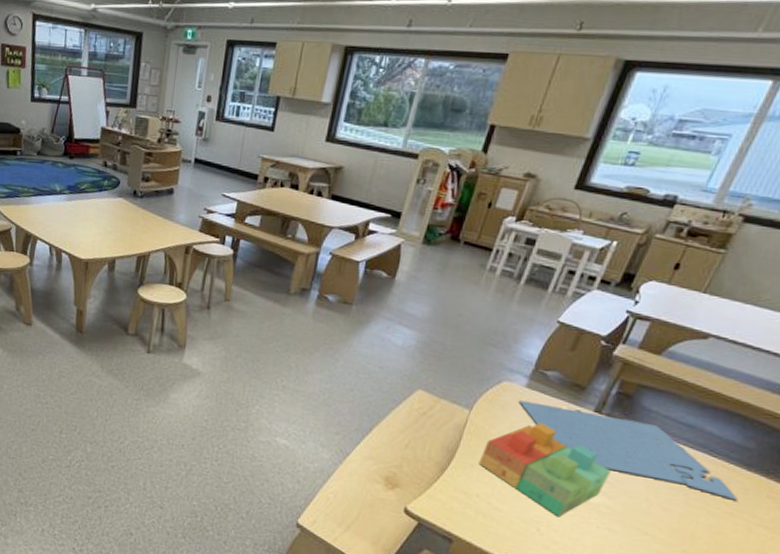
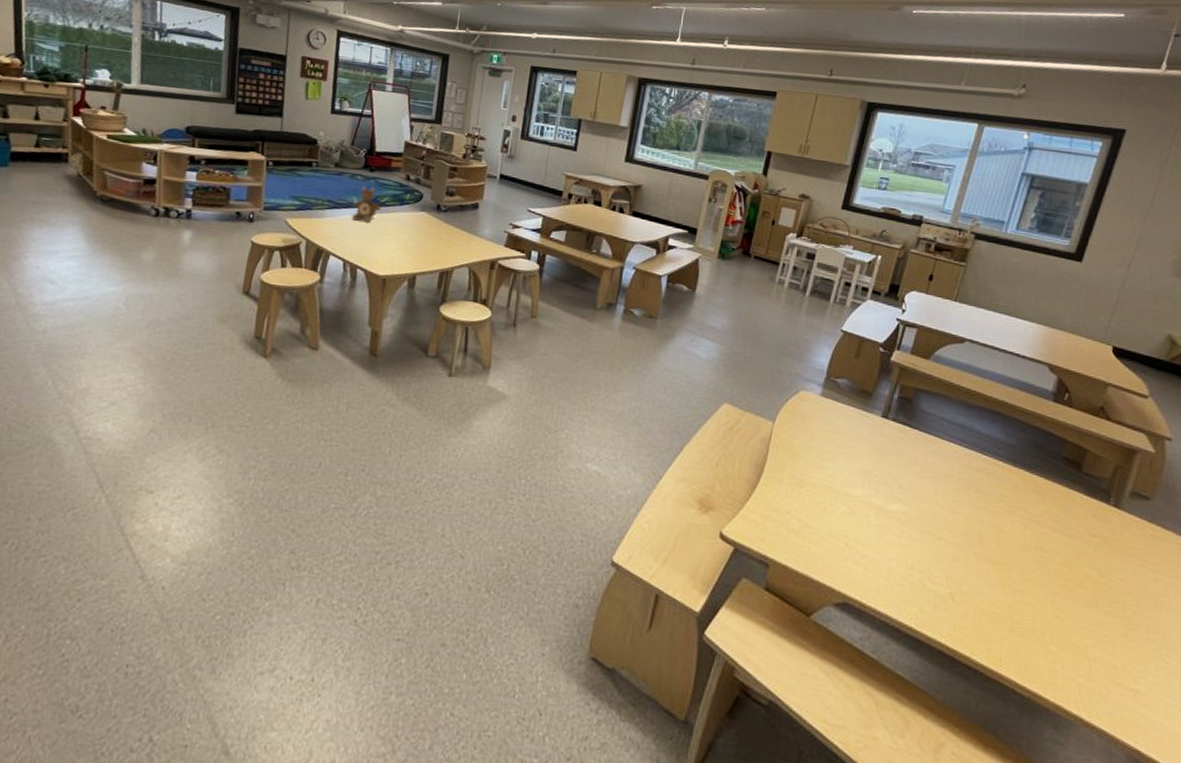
stuffed bear: none [55,172,82,209] -> present [352,185,382,223]
toy blocks: present [478,423,612,518] -> none [786,431,904,529]
puzzle: present [519,400,739,501] -> none [816,409,1012,498]

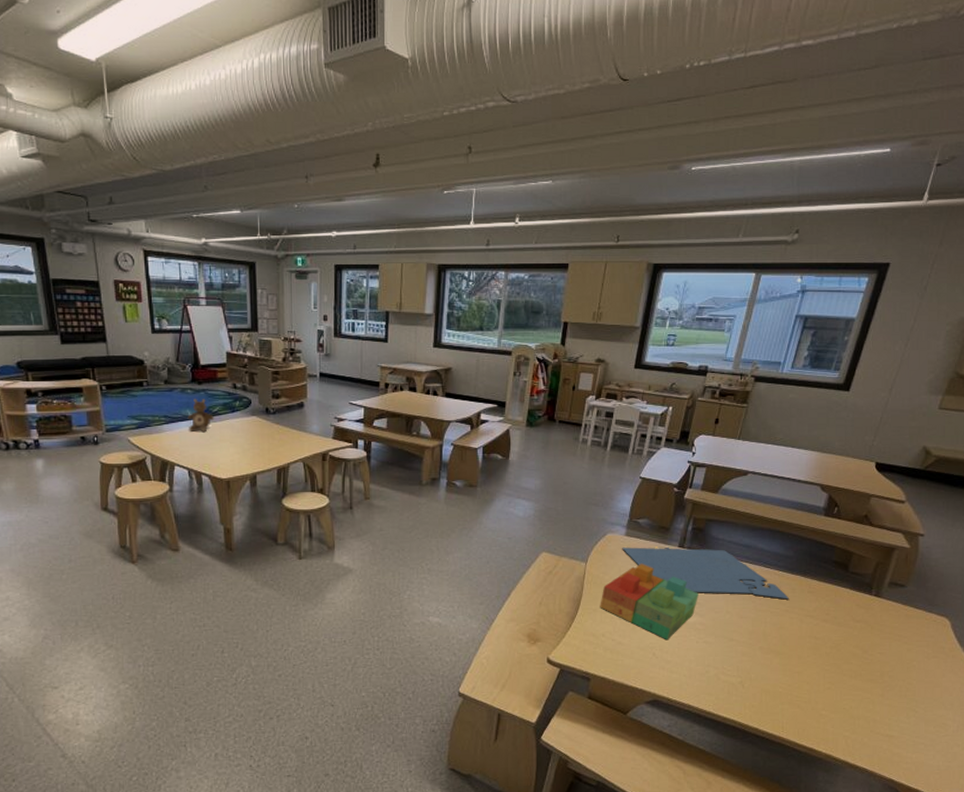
toy blocks: none [786,431,904,529] -> present [600,564,700,640]
basket: present [807,216,851,248] -> none [605,376,644,404]
puzzle: none [816,409,1012,498] -> present [622,547,790,600]

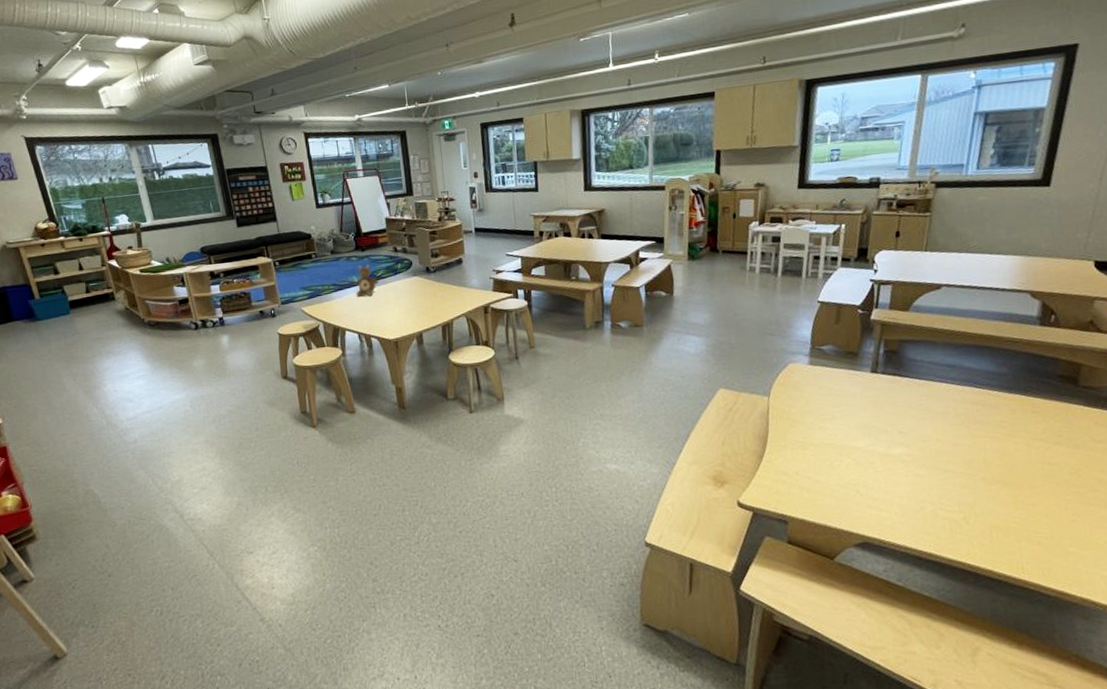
toy blocks: present [600,564,700,640] -> none [789,393,902,476]
puzzle: present [622,547,790,600] -> none [807,371,1011,423]

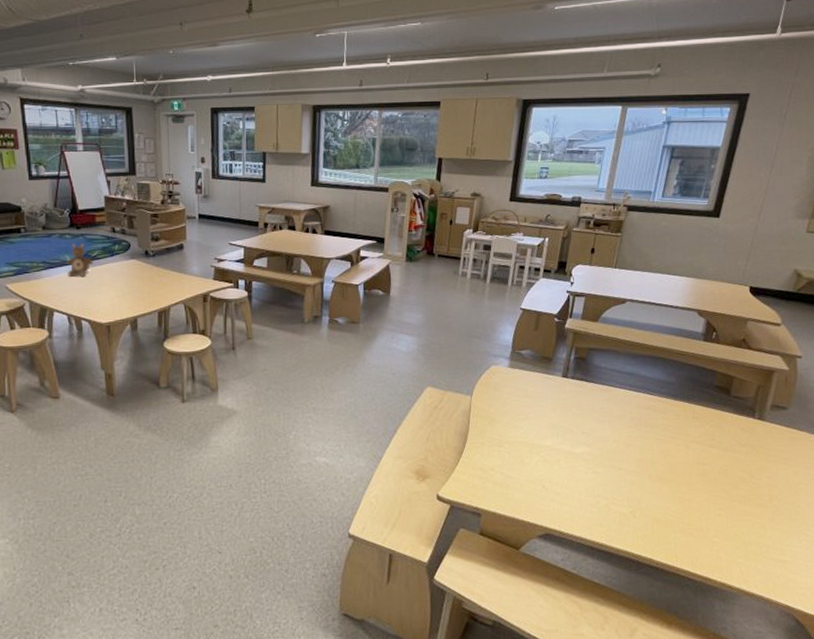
basket: none [769,197,812,227] -> present [482,209,520,237]

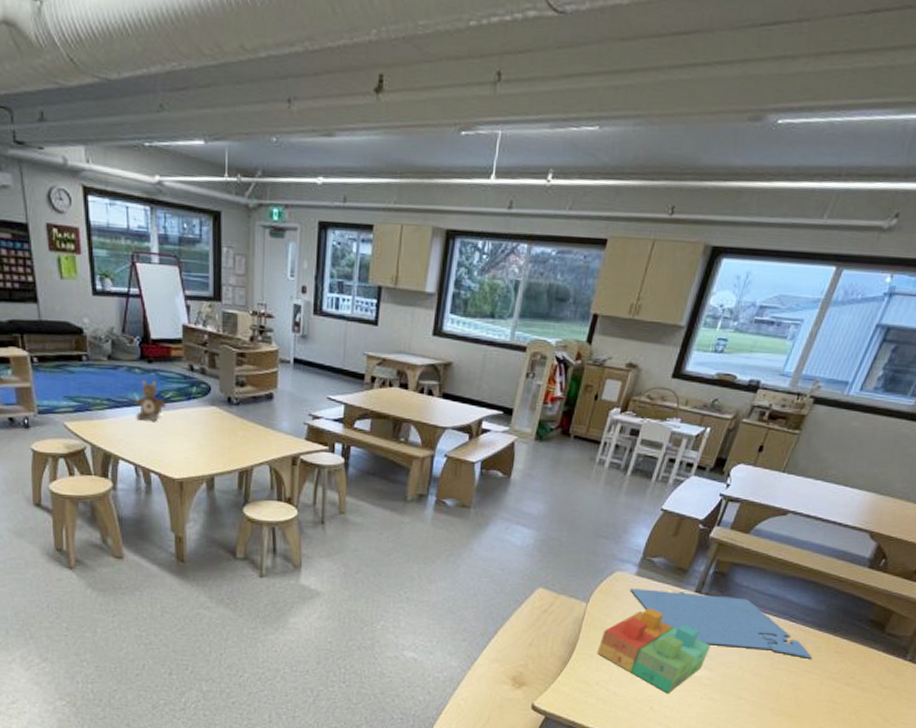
toy blocks: none [487,395,586,472] -> present [597,608,712,694]
puzzle: none [506,378,675,427] -> present [630,588,813,659]

